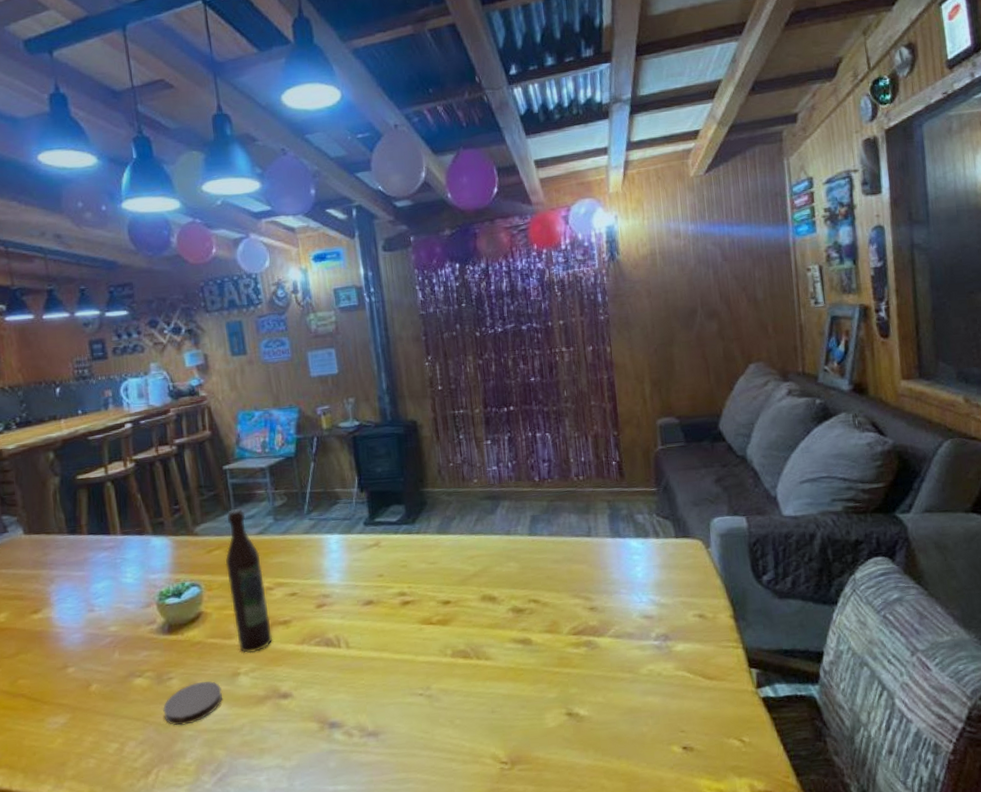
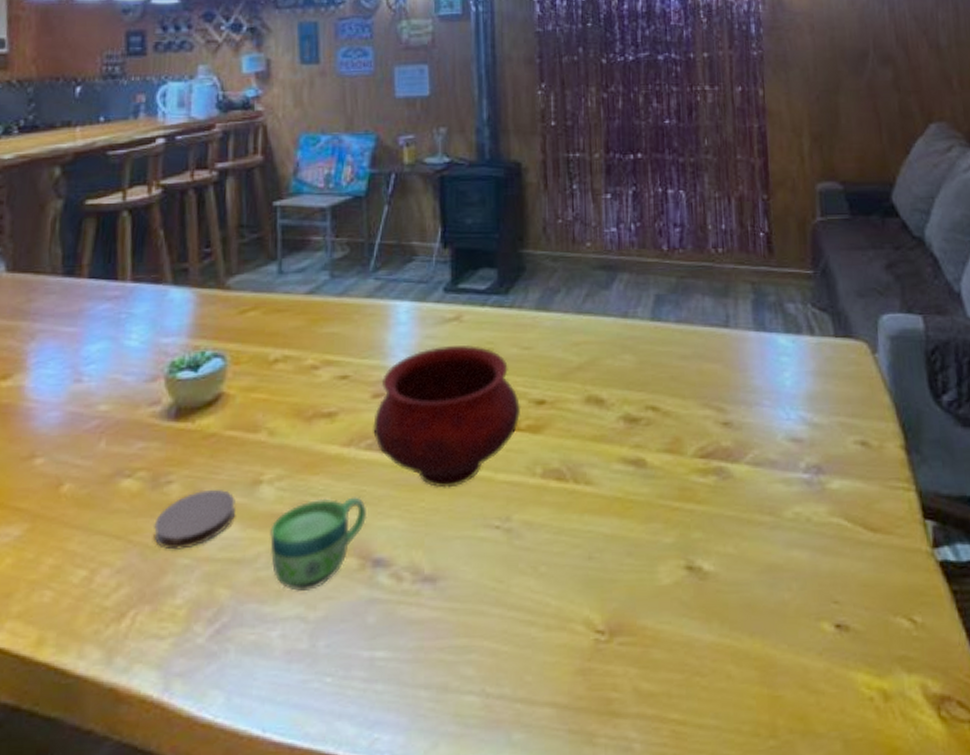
wine bottle: present [225,508,273,653] -> none [261,257,312,453]
cup: none [250,680,322,748] -> present [270,497,367,591]
bowl: none [319,564,432,670] -> present [373,345,521,488]

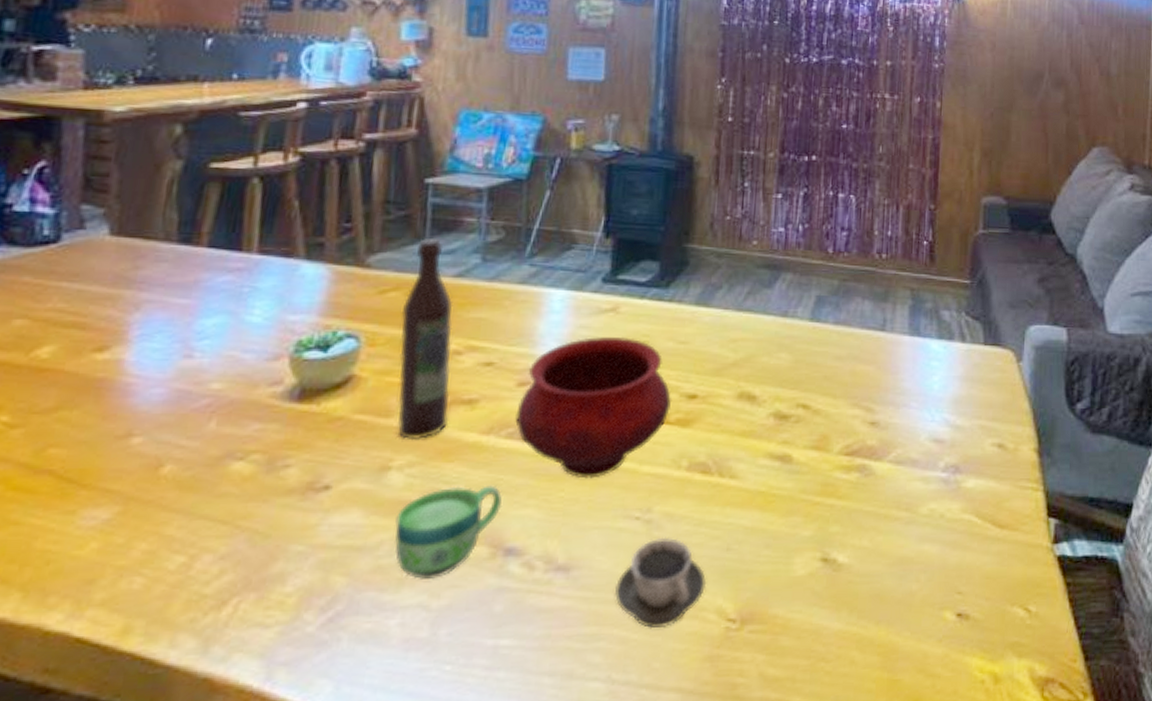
coaster: present [154,489,236,550] -> none [265,474,360,536]
wine bottle: none [261,257,312,453] -> present [397,237,454,439]
cup: none [481,546,572,641] -> present [614,537,707,629]

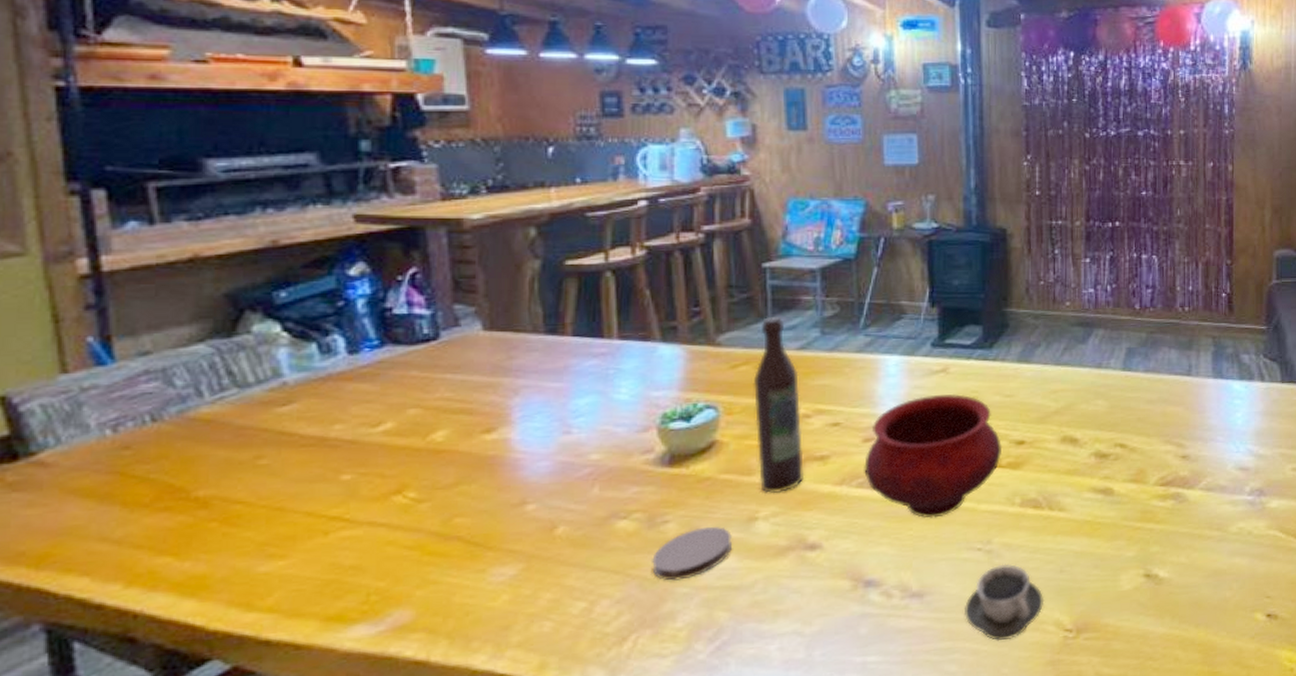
coaster: none [265,474,360,536] -> present [652,526,733,581]
cup: present [395,485,502,579] -> none [766,528,859,611]

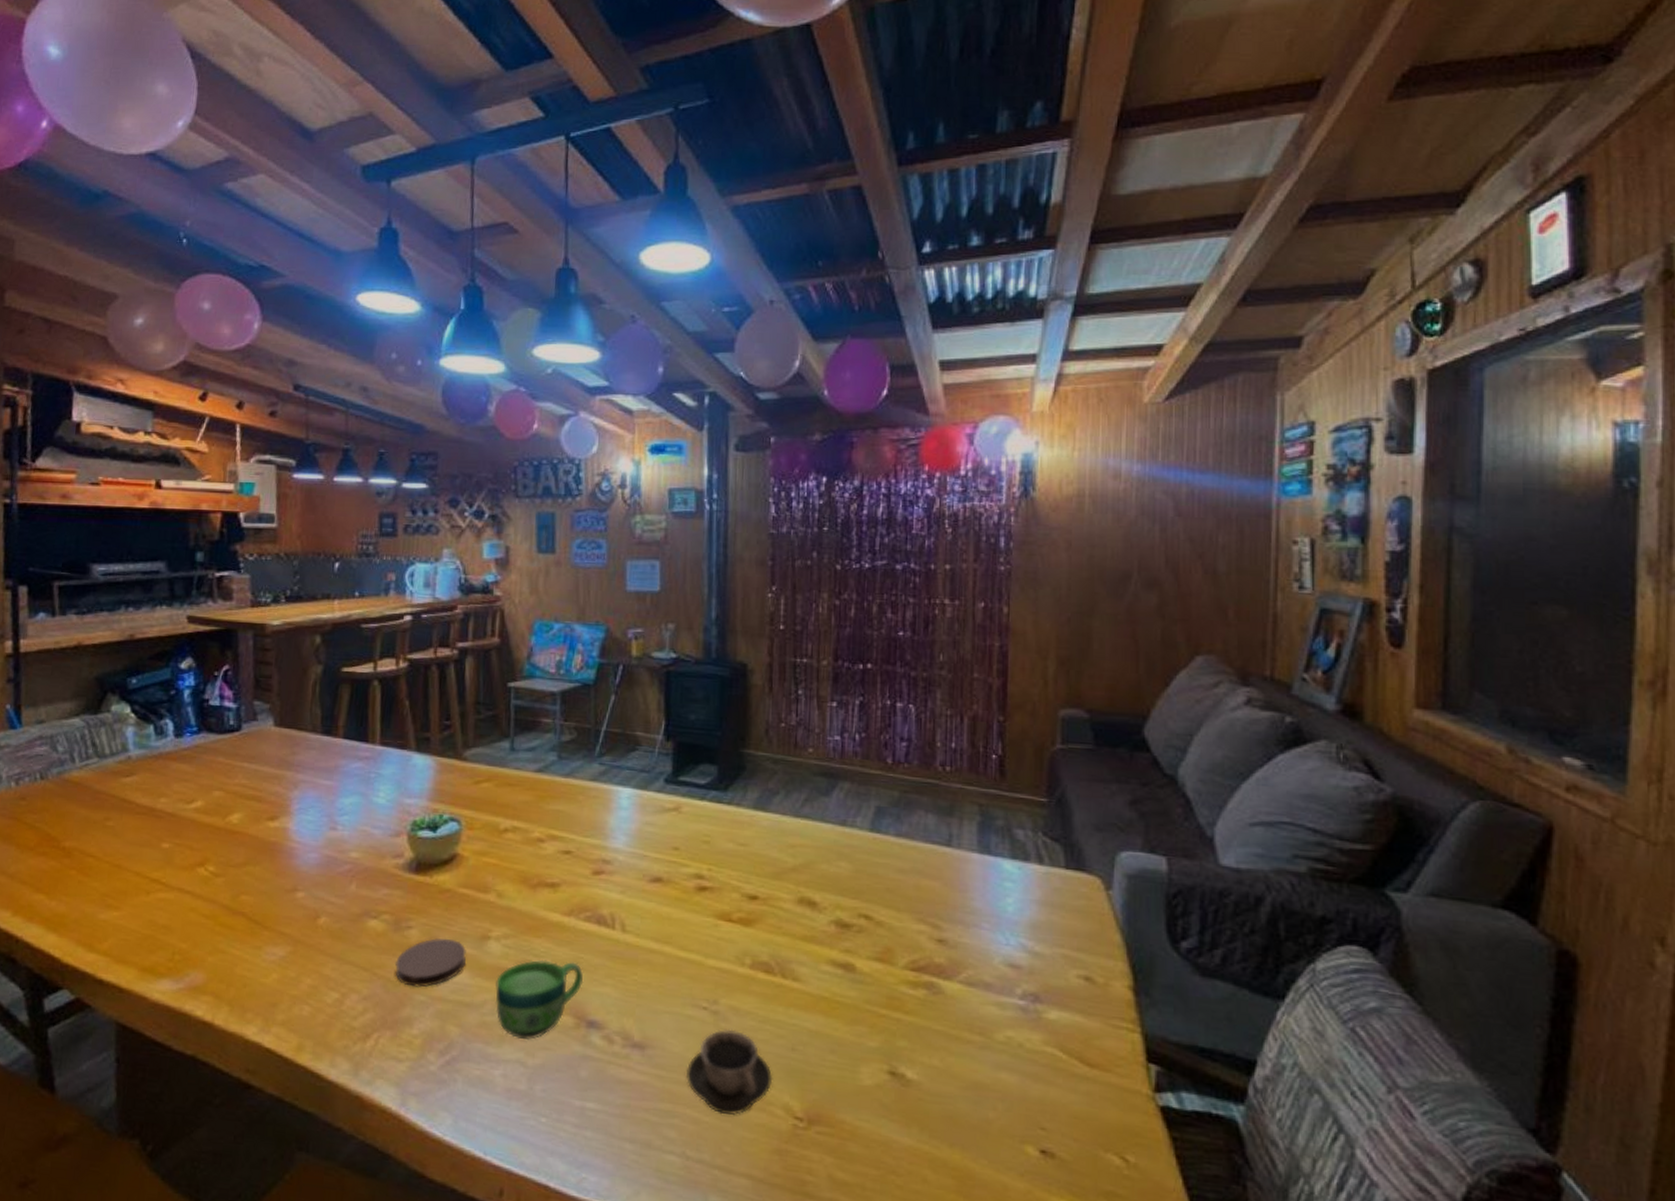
wine bottle: present [753,316,805,493] -> none [493,735,536,915]
cup: none [766,528,859,611] -> present [495,960,584,1040]
bowl: present [864,394,1003,518] -> none [592,834,734,966]

